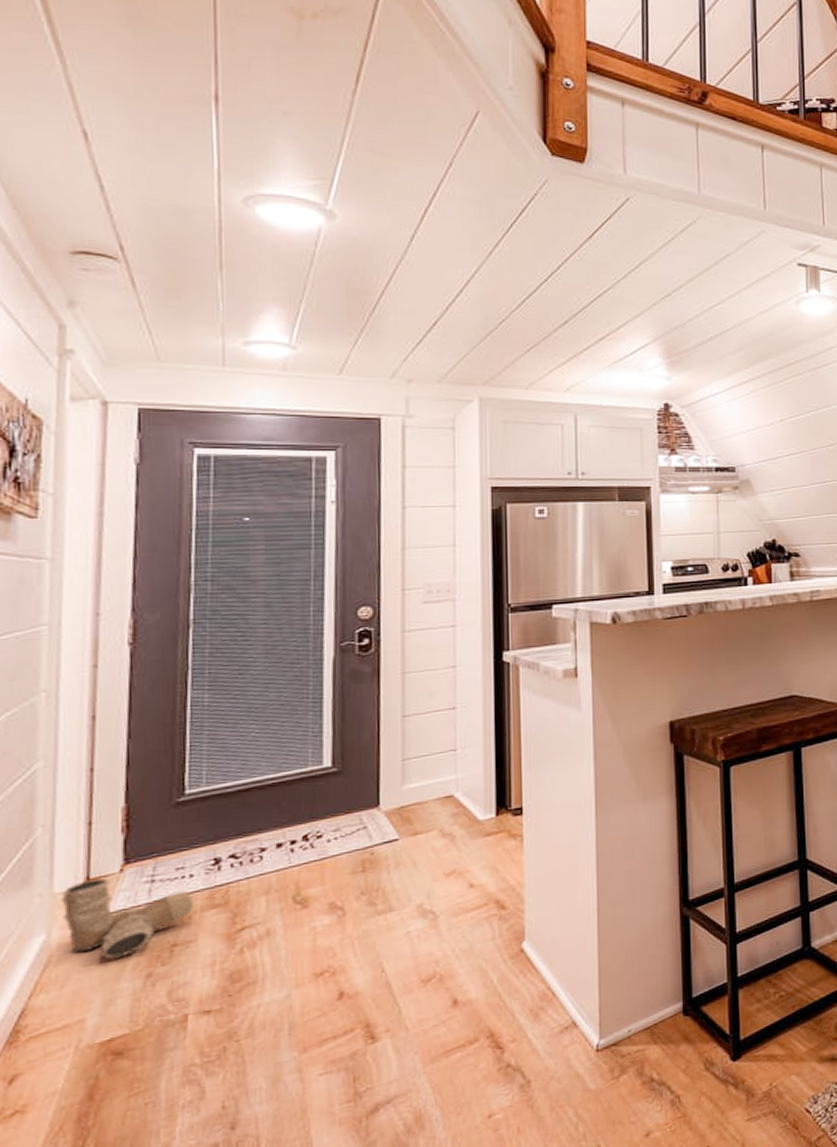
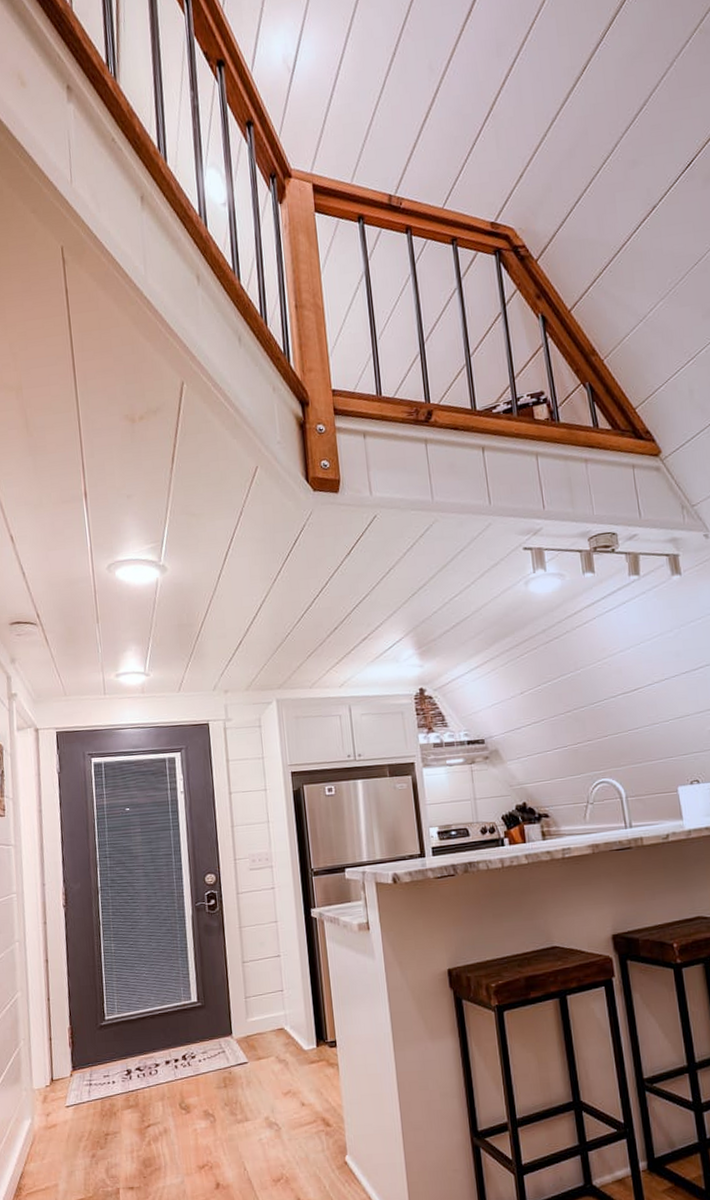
boots: present [59,878,194,959] -> none [37,1080,117,1141]

